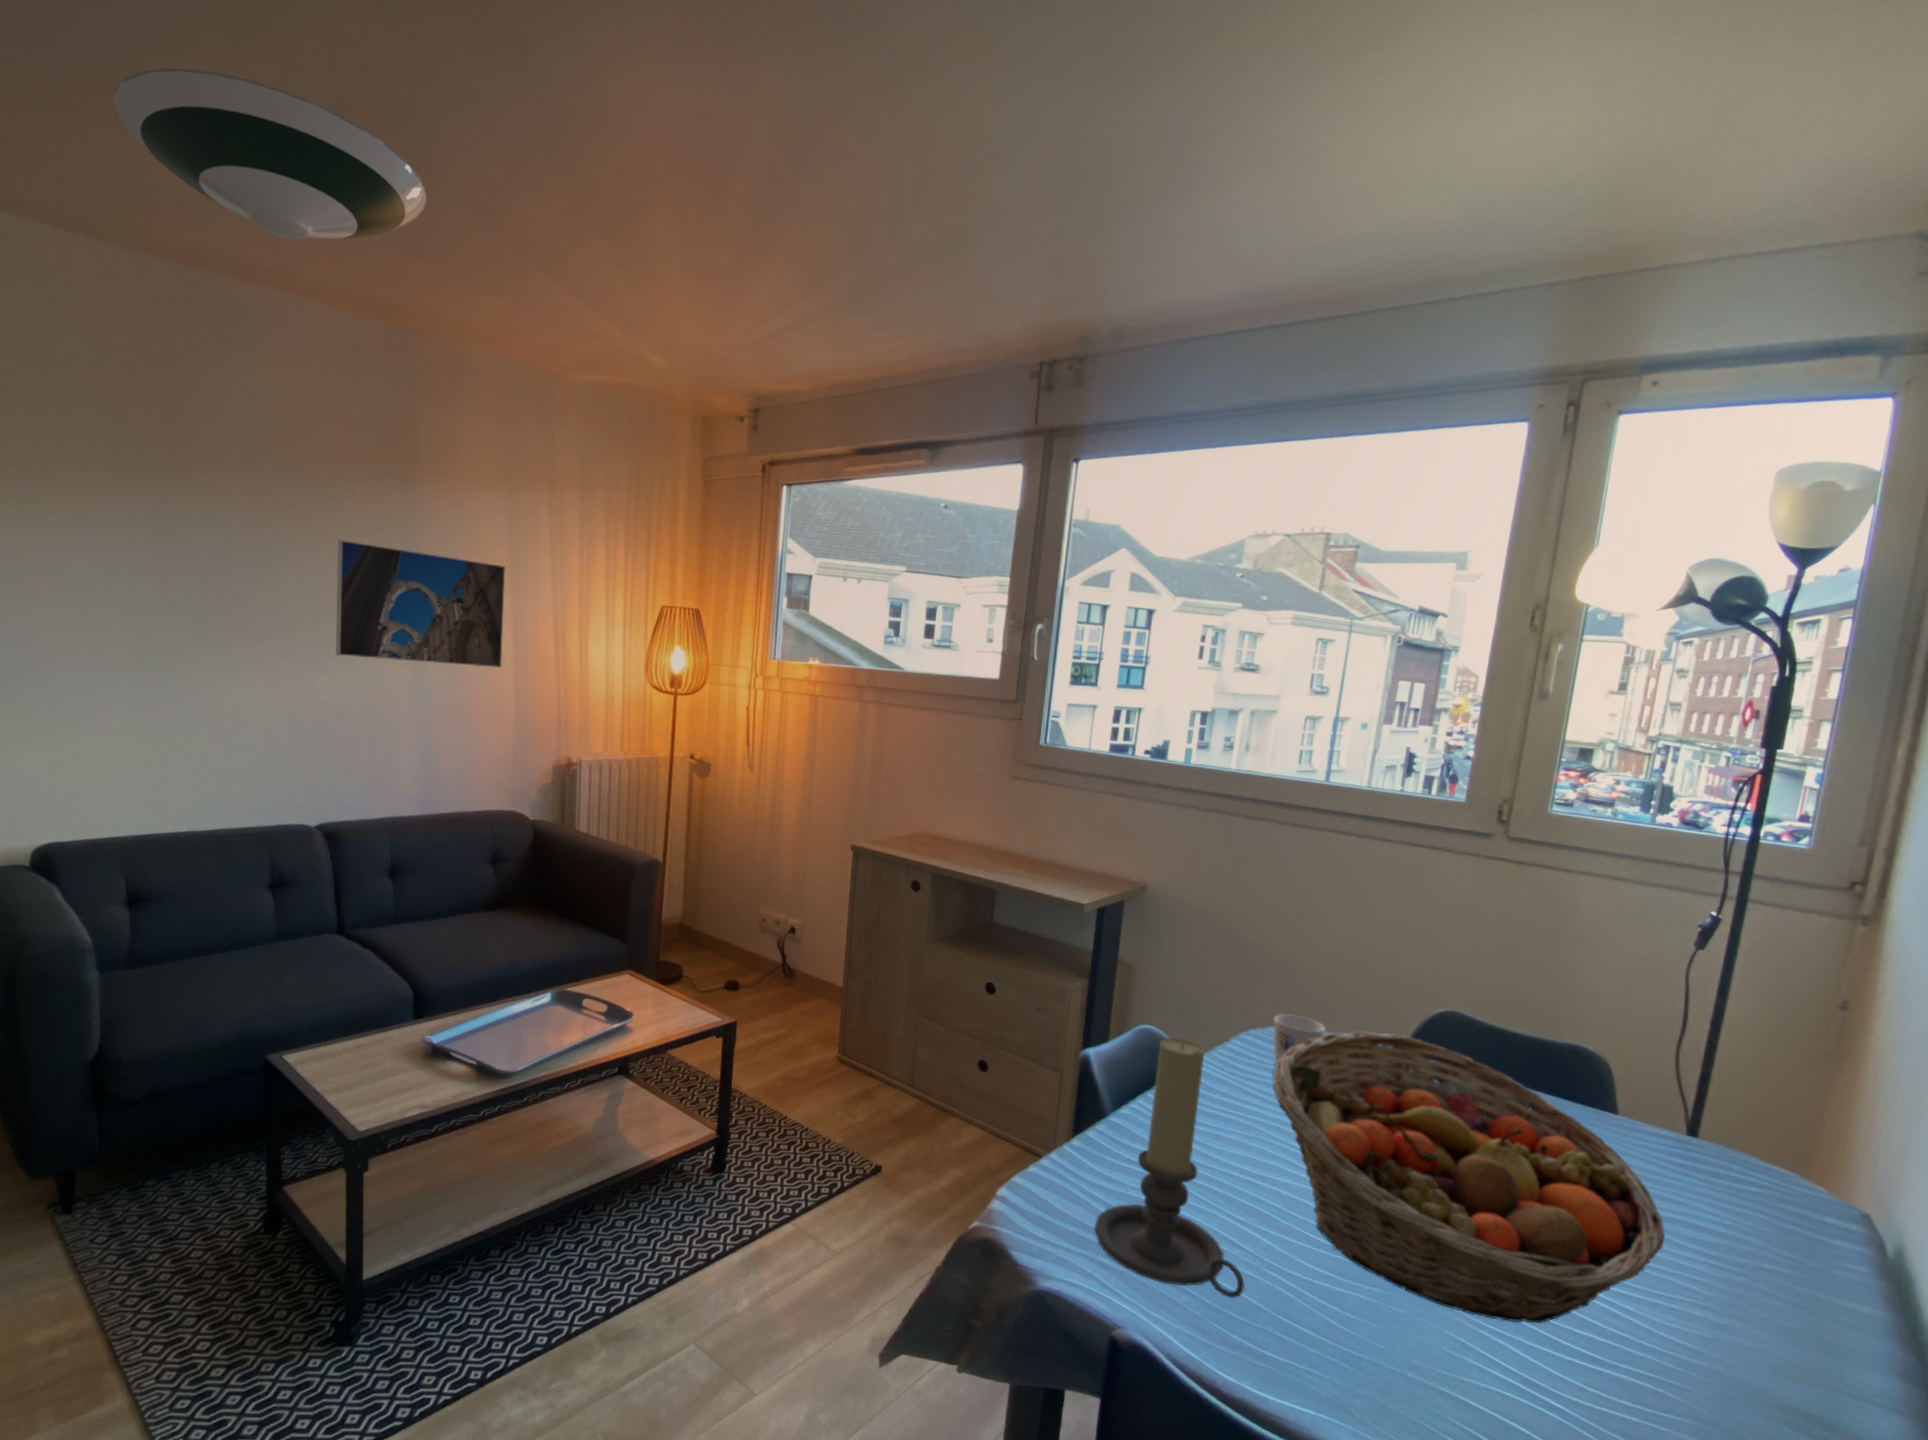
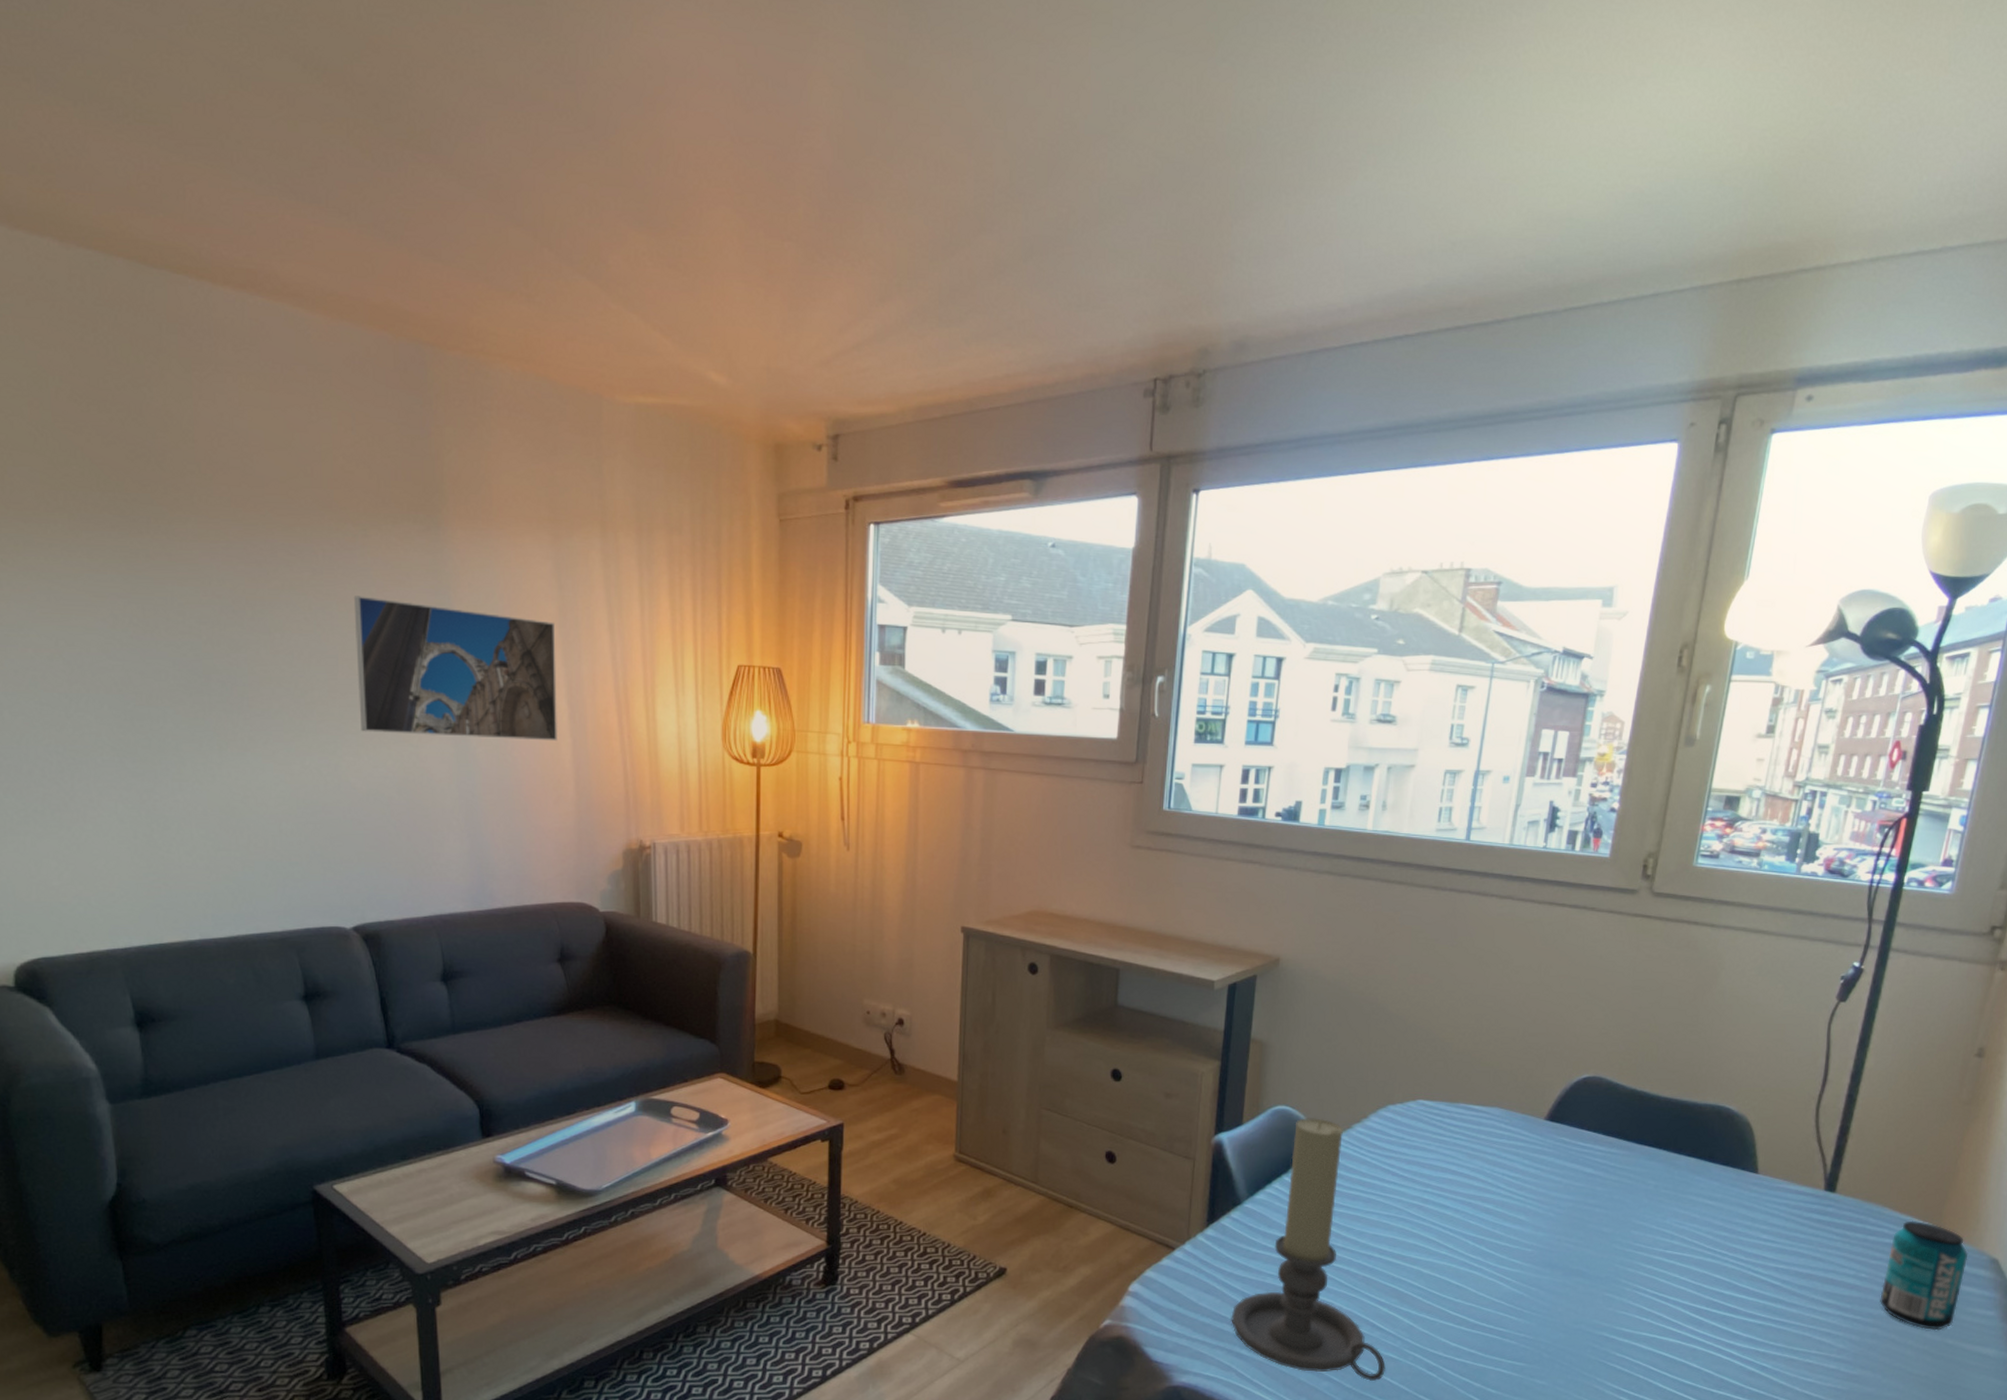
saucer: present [112,67,427,240] -> none [29,14,433,234]
mug: present [1272,1013,1328,1065] -> none [1412,1086,1470,1138]
fruit basket: present [1272,1030,1665,1324] -> none [1412,1100,1802,1387]
beverage can: none [1746,1170,1838,1284] -> present [1880,1220,1969,1331]

